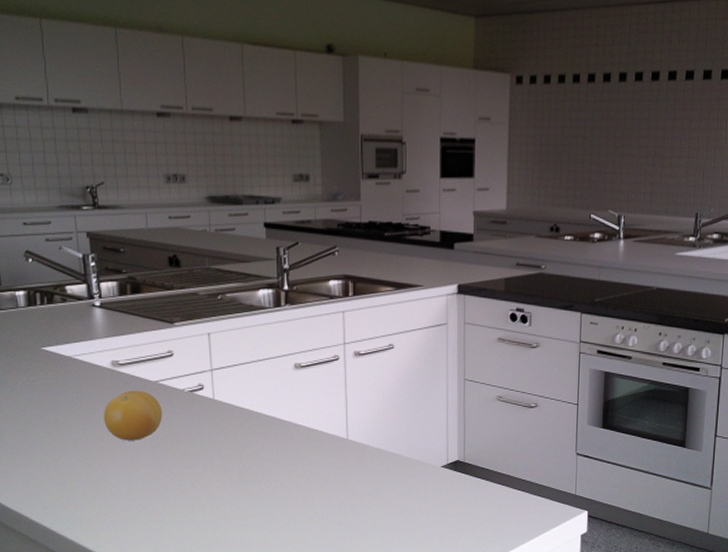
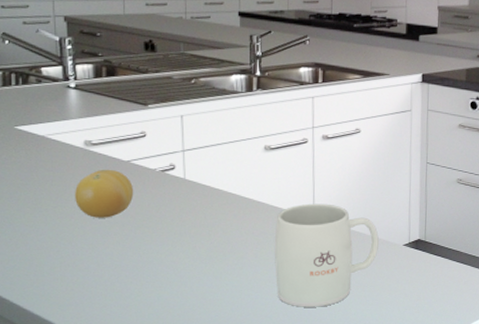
mug: none [307,423,415,532] -> present [274,203,379,307]

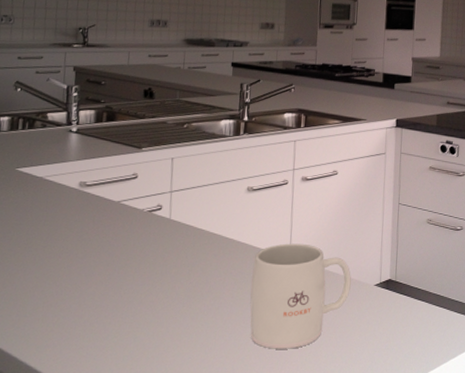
fruit: present [75,169,134,218] -> none [64,209,122,258]

